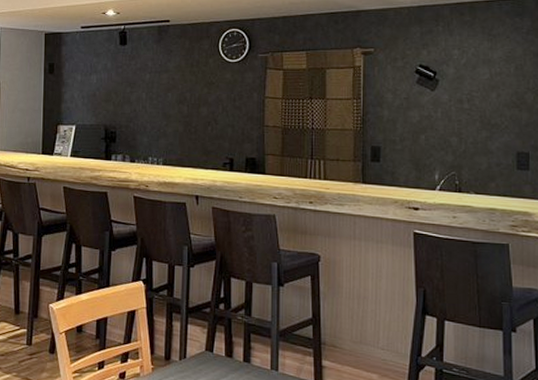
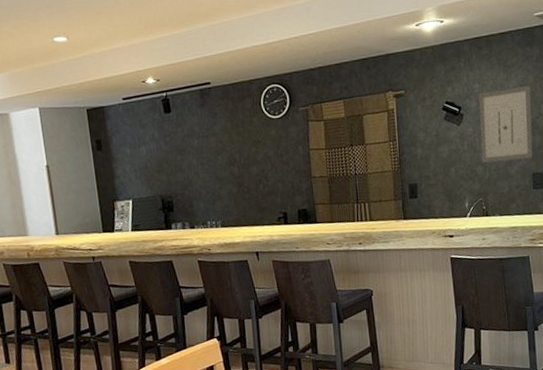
wall art: none [457,57,519,135] -> present [479,85,533,163]

